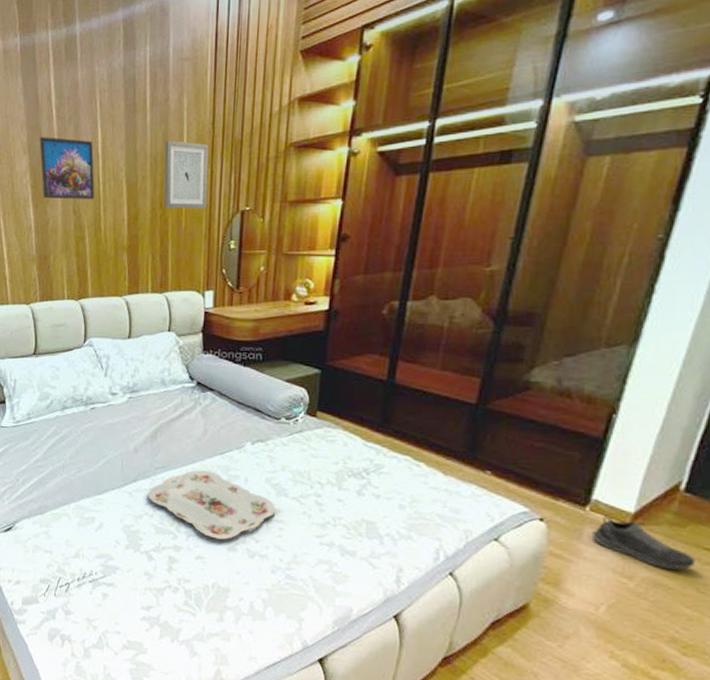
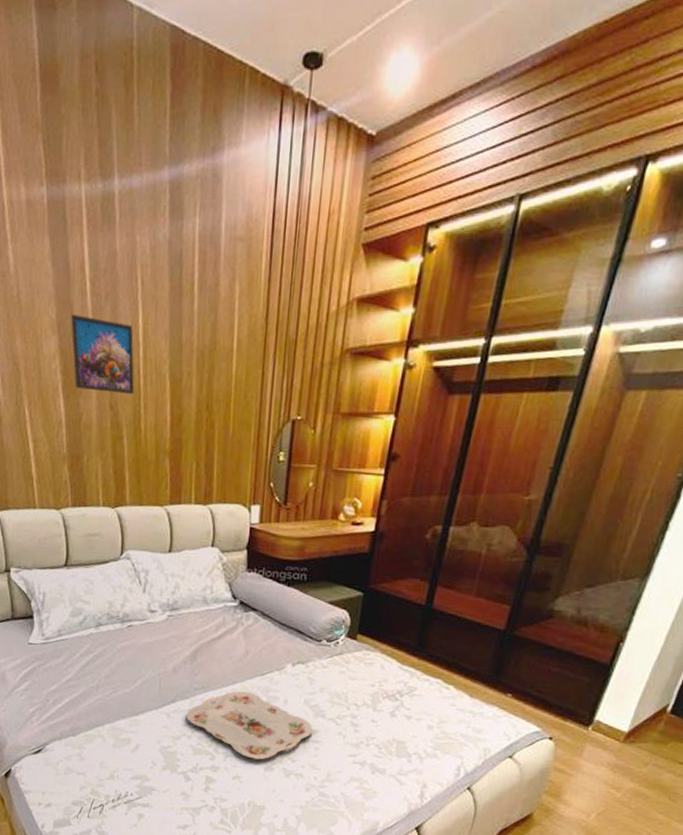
wall art: present [164,140,209,209] -> none [210,333,261,415]
shoe: present [591,516,697,570] -> none [591,735,672,781]

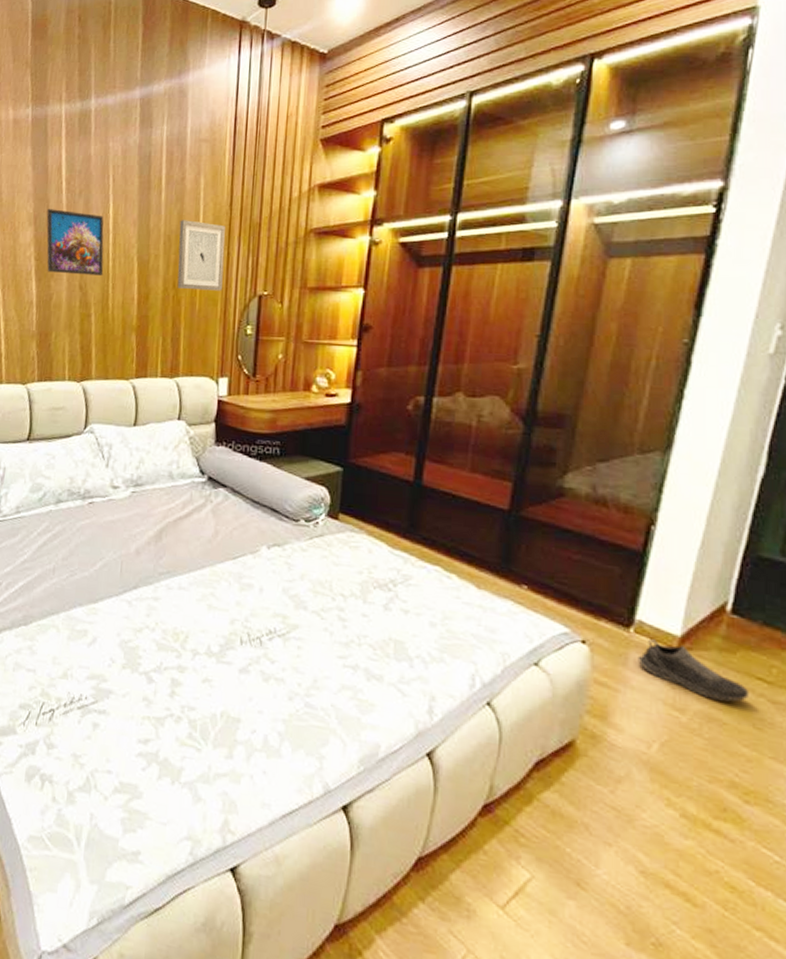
serving tray: present [185,691,313,760] -> none [149,576,294,660]
wall art: none [210,333,261,415] -> present [177,220,226,291]
shoe: none [591,735,672,781] -> present [638,639,750,702]

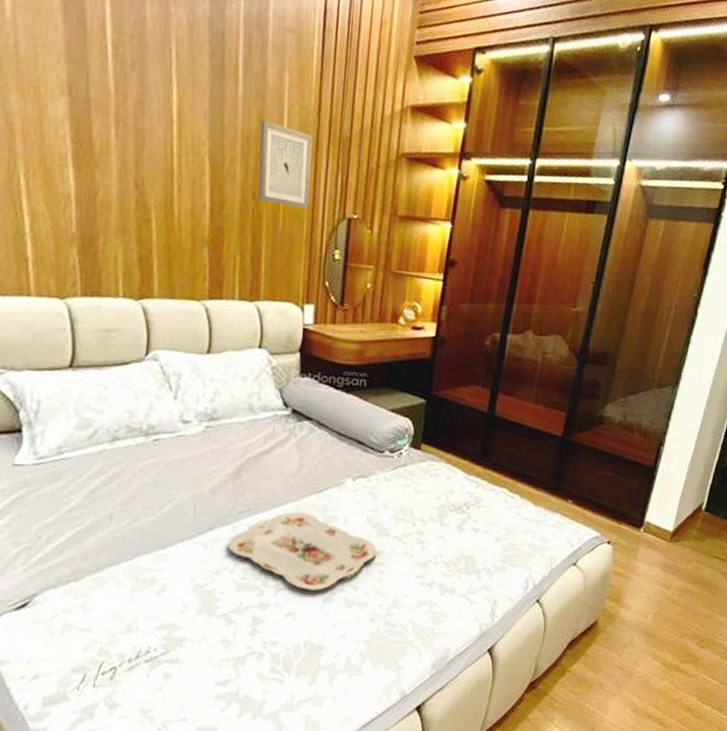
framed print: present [46,209,104,275] -> none [86,77,167,174]
serving tray: none [149,576,294,660] -> present [227,512,377,590]
shoe: present [638,639,750,702] -> none [644,535,711,577]

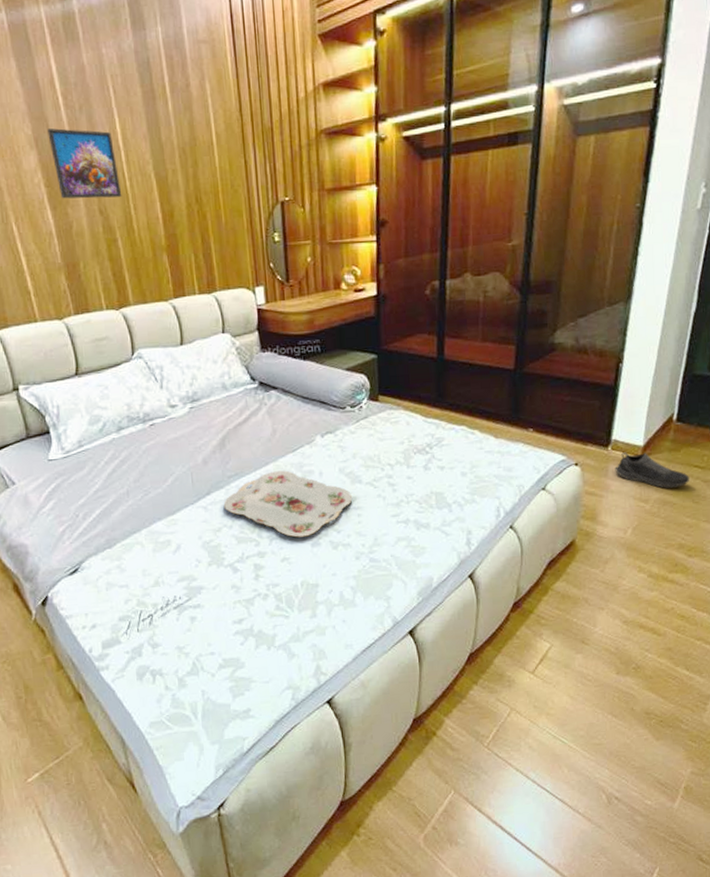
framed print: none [86,77,167,174] -> present [47,128,122,199]
wall art: present [257,120,313,209] -> none [192,130,245,203]
shoe: none [644,535,711,577] -> present [615,452,690,488]

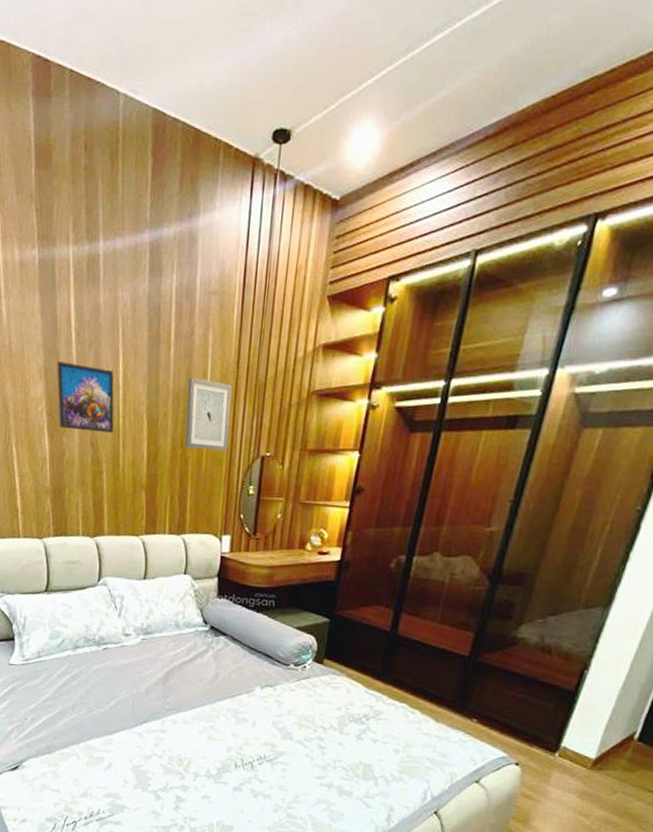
wall art: none [192,130,245,203] -> present [185,377,232,451]
serving tray: present [223,470,353,538] -> none [157,712,281,781]
shoe: present [615,452,690,488] -> none [558,761,642,809]

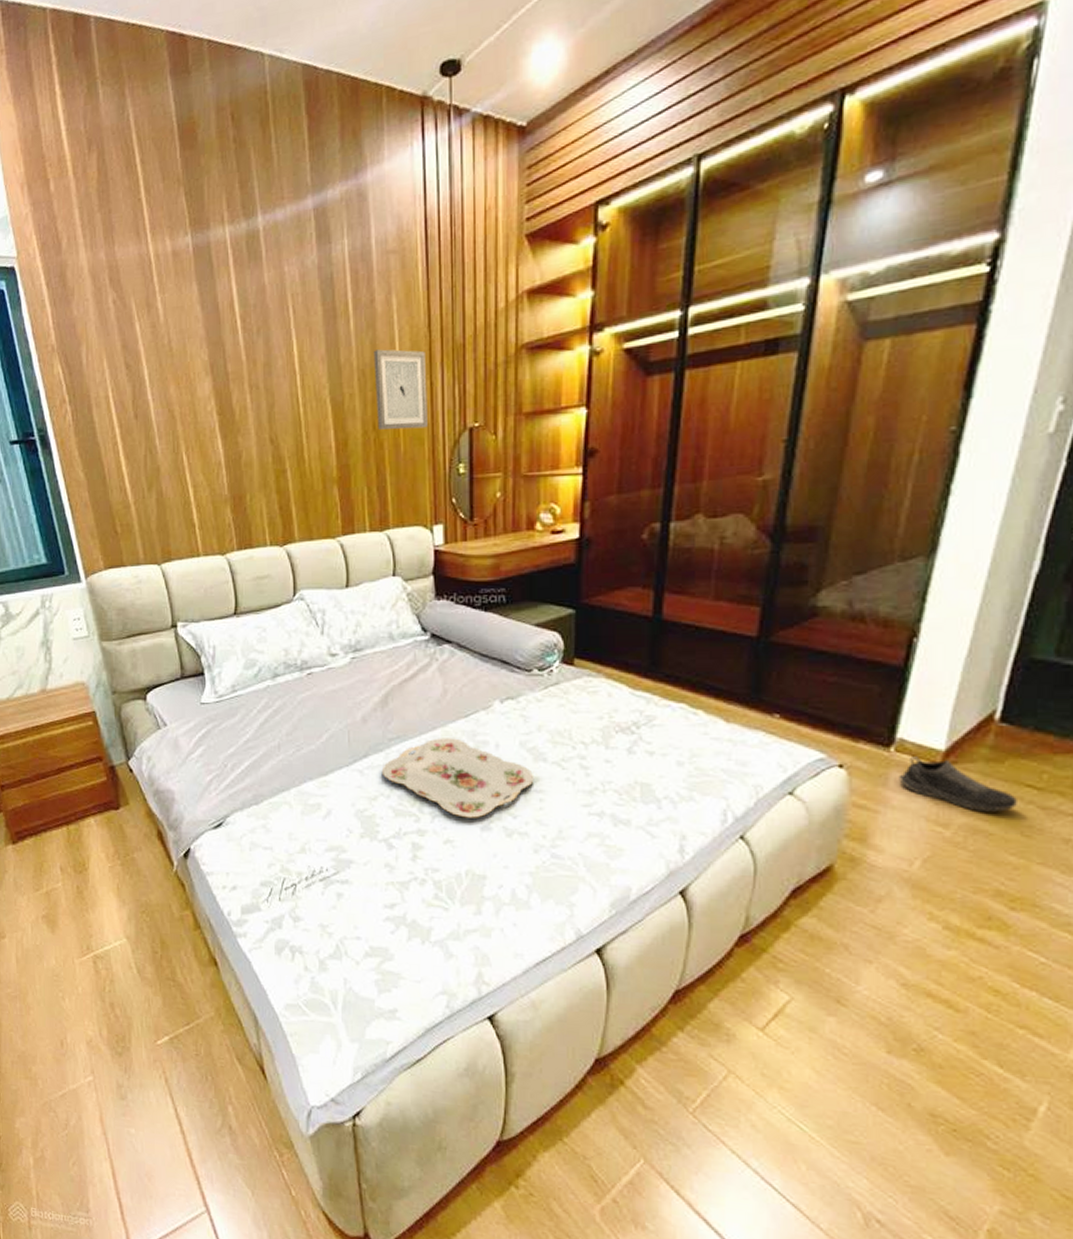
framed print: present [57,362,114,433] -> none [224,353,295,427]
serving tray: none [157,712,281,781] -> present [381,738,535,818]
shoe: none [558,761,642,809] -> present [899,756,1019,812]

